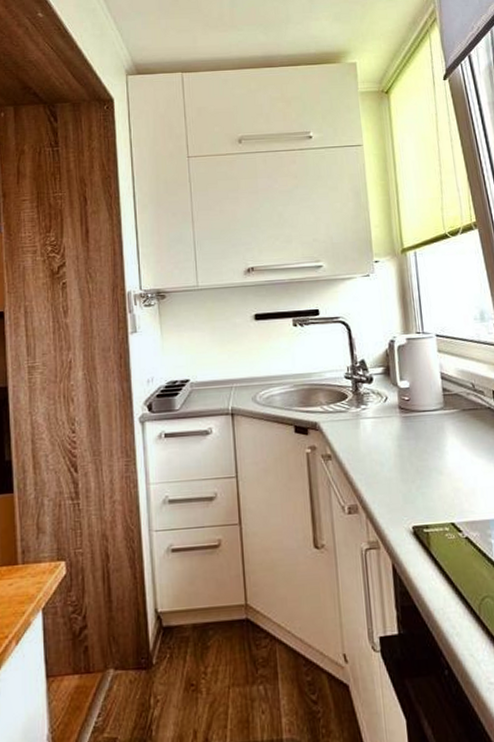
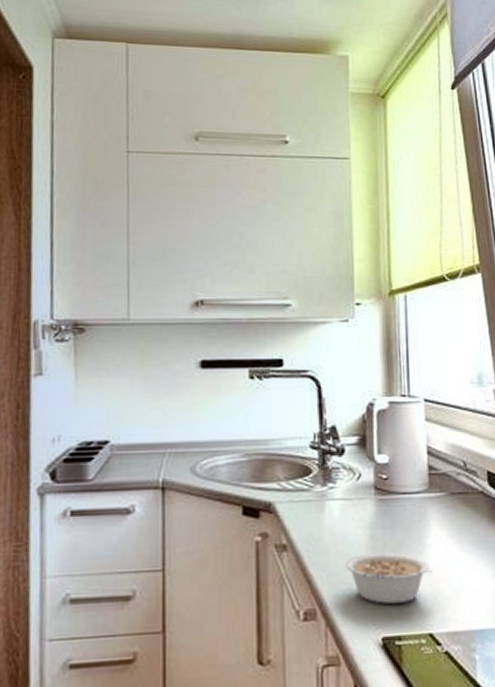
legume: none [378,459,451,500] -> present [344,552,433,604]

